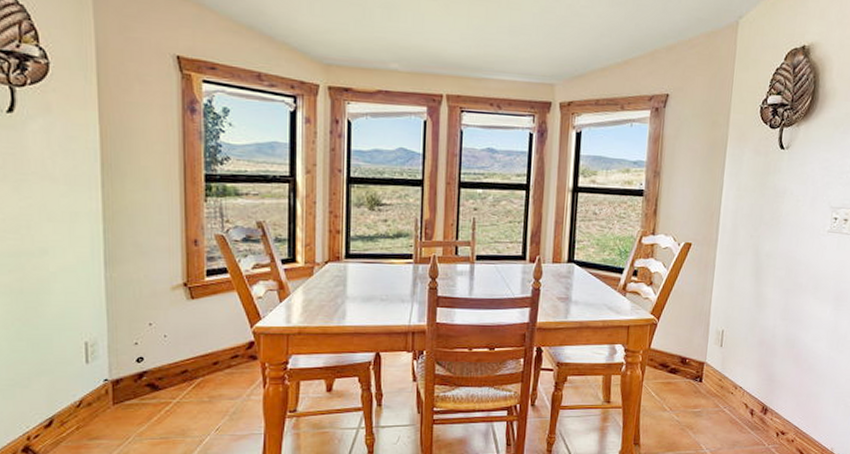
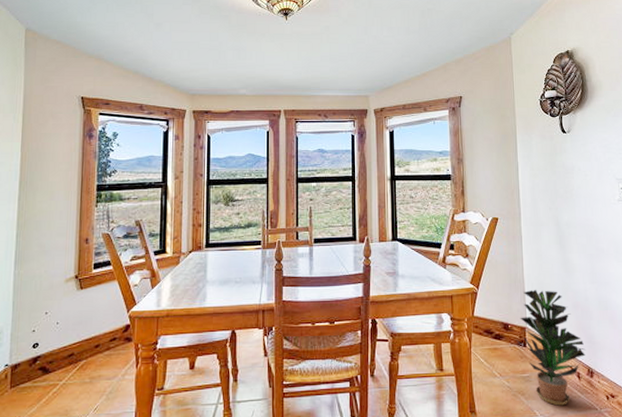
potted plant: none [692,323,763,441] -> present [516,289,585,406]

